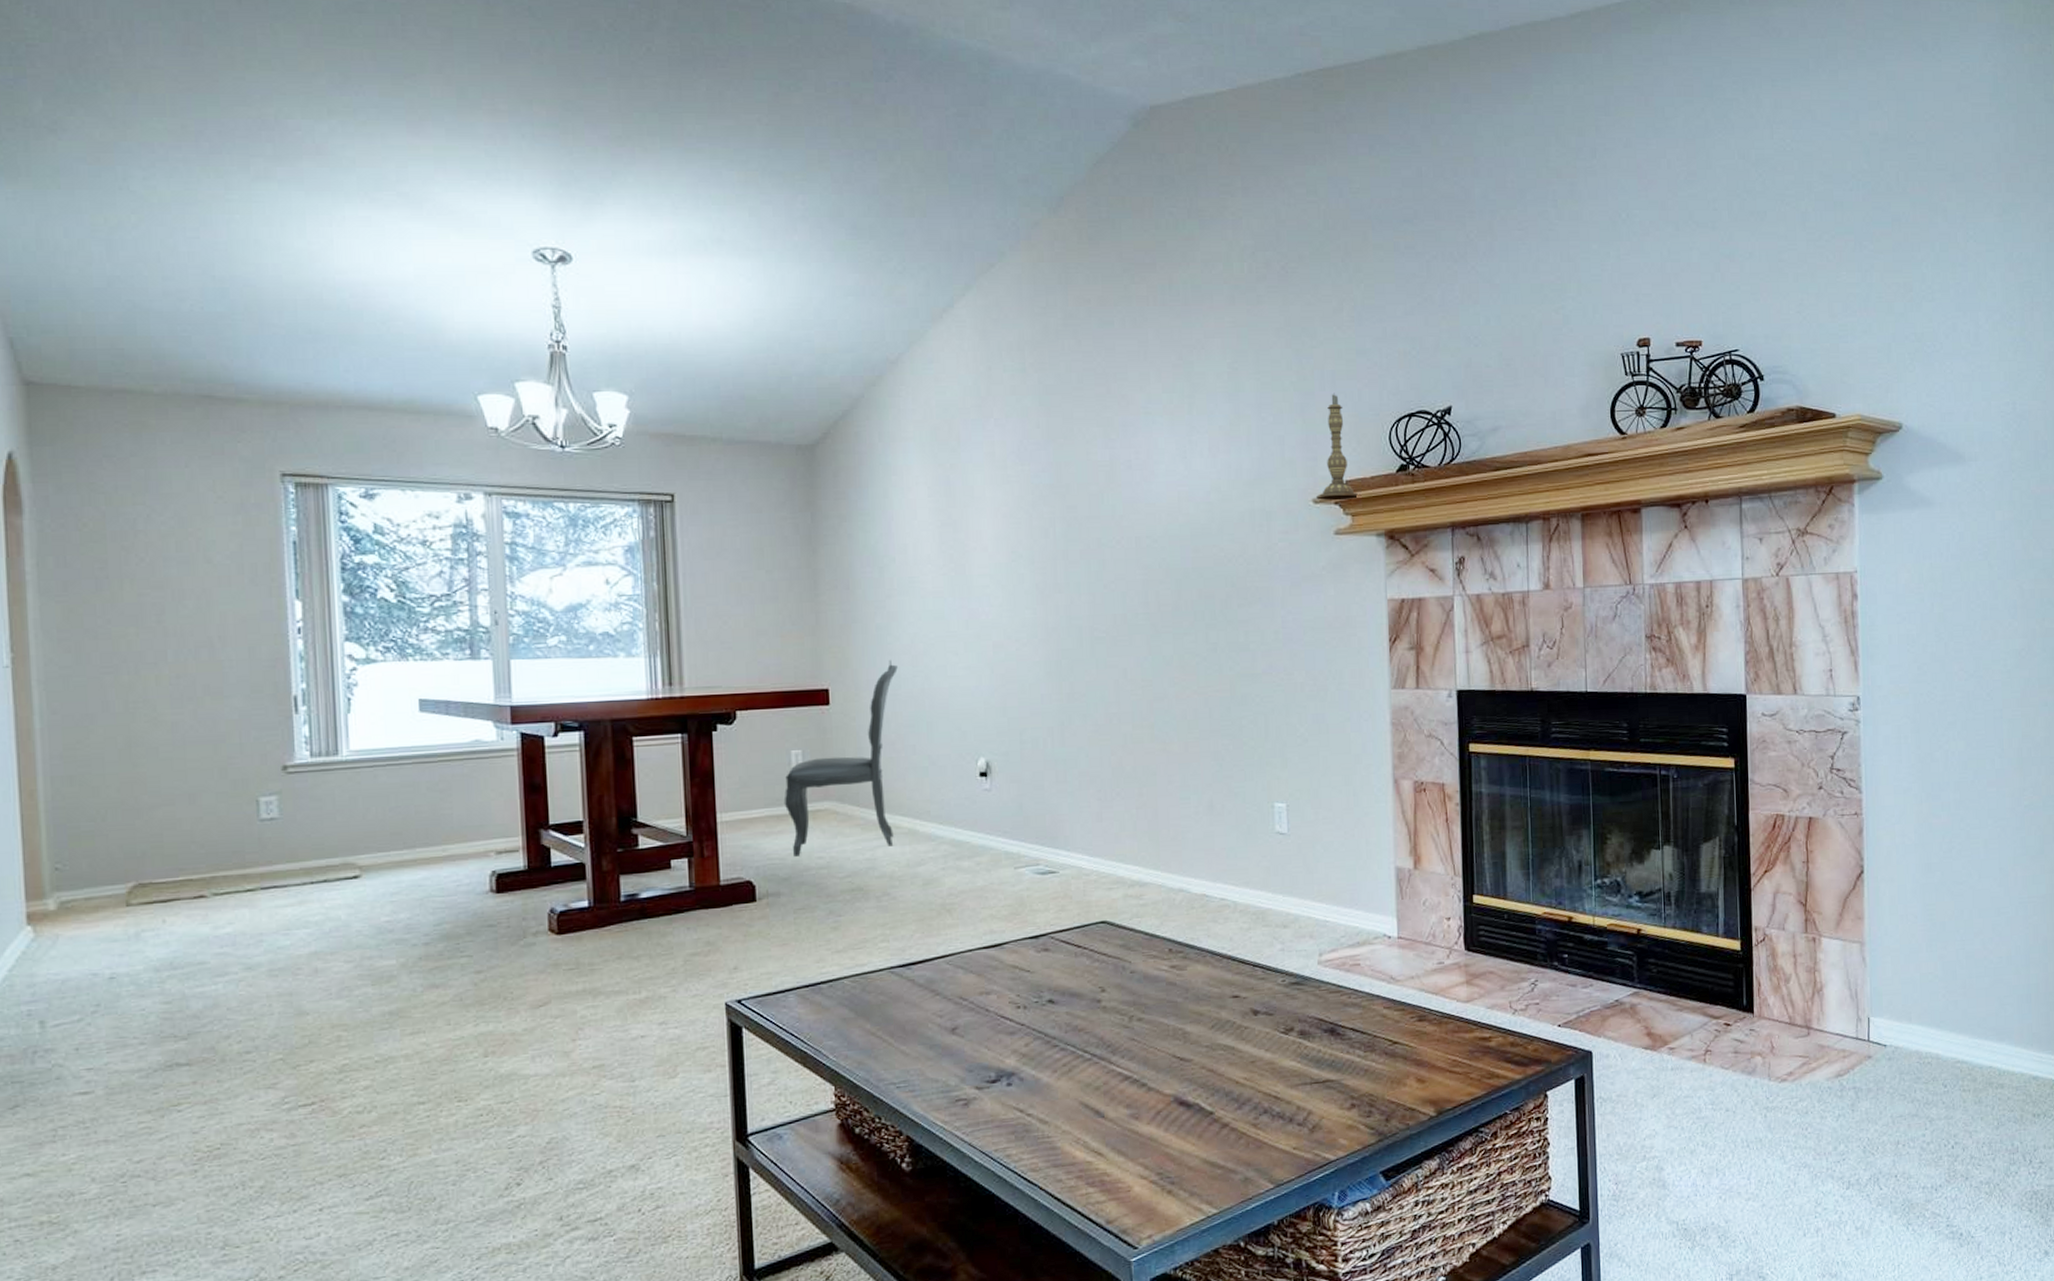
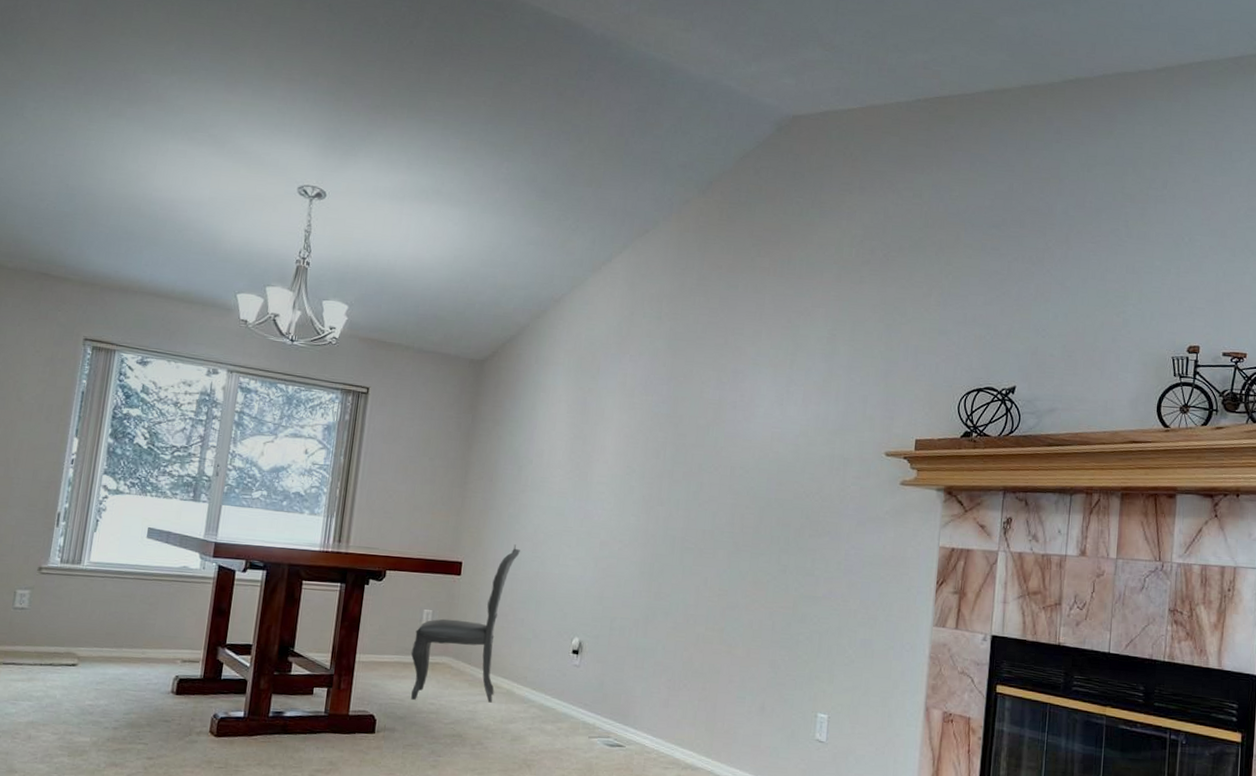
candlestick: present [1316,392,1360,501] -> none [889,364,927,457]

